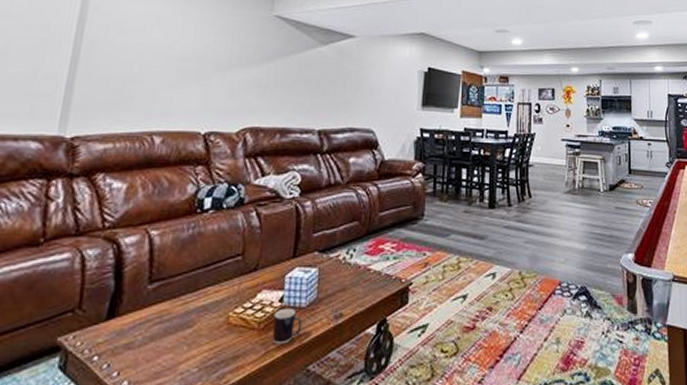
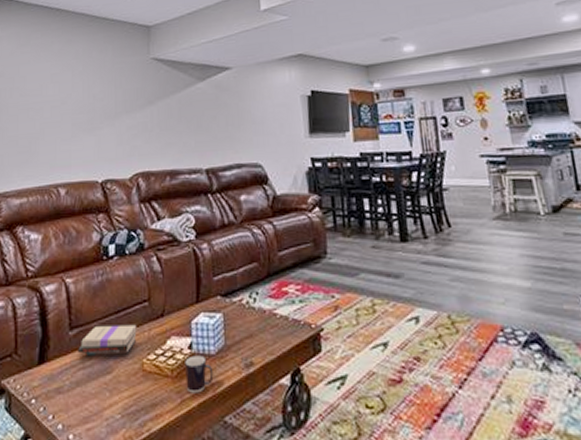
books: none [156,278,227,311] -> present [78,324,137,357]

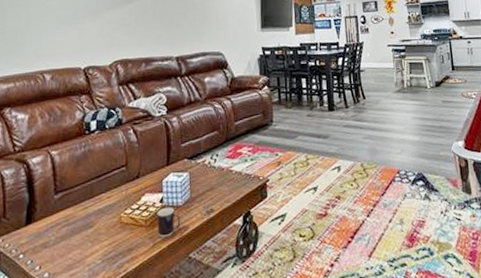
books: present [78,324,137,357] -> none [63,186,116,215]

